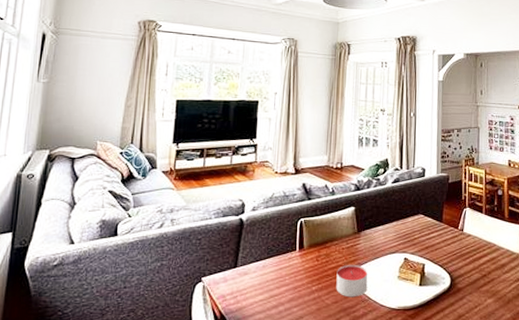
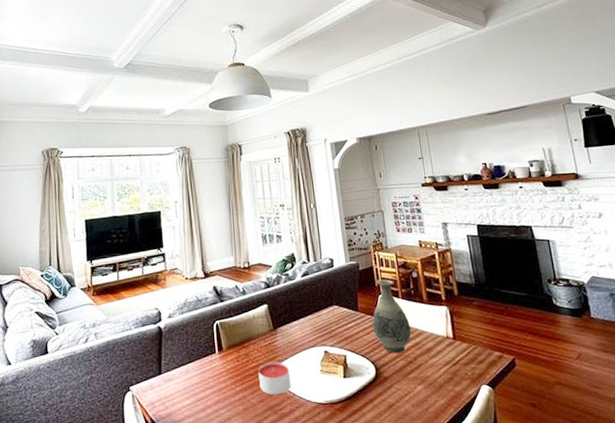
vase: none [454,194,489,266] -> present [372,279,411,353]

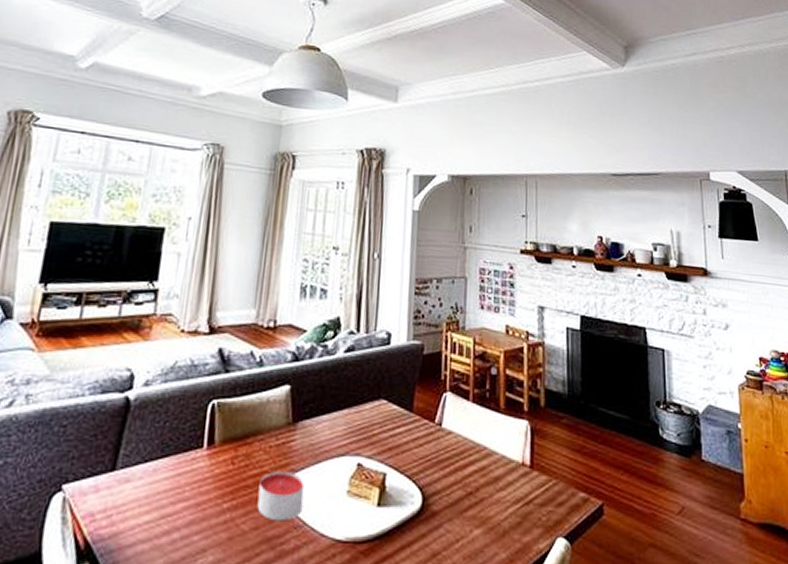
vase: present [372,279,411,353] -> none [428,372,478,478]

